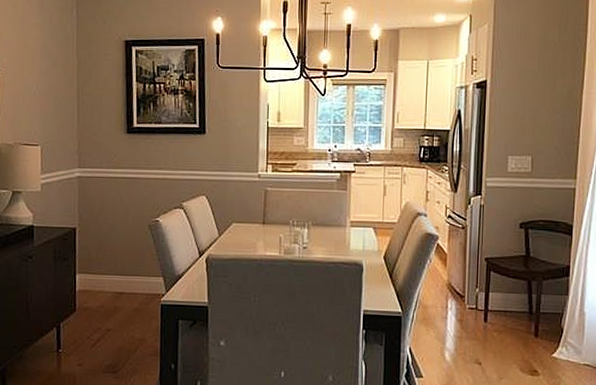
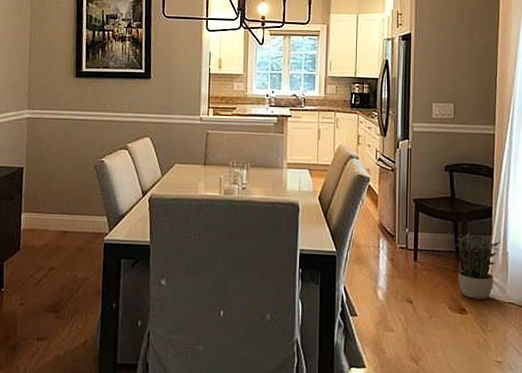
potted plant: none [530,291,578,361] -> present [456,231,501,300]

